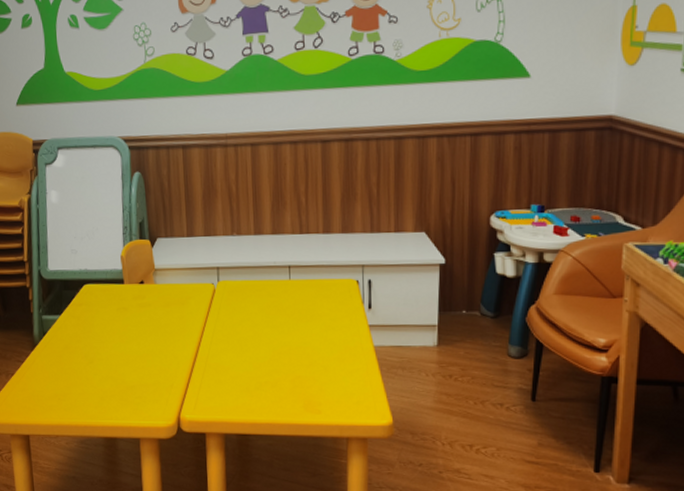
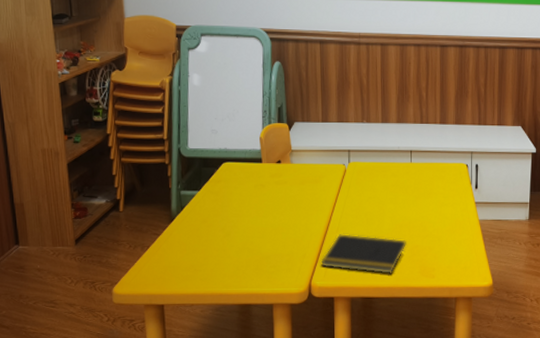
notepad: none [190,362,287,409] -> present [321,234,406,274]

